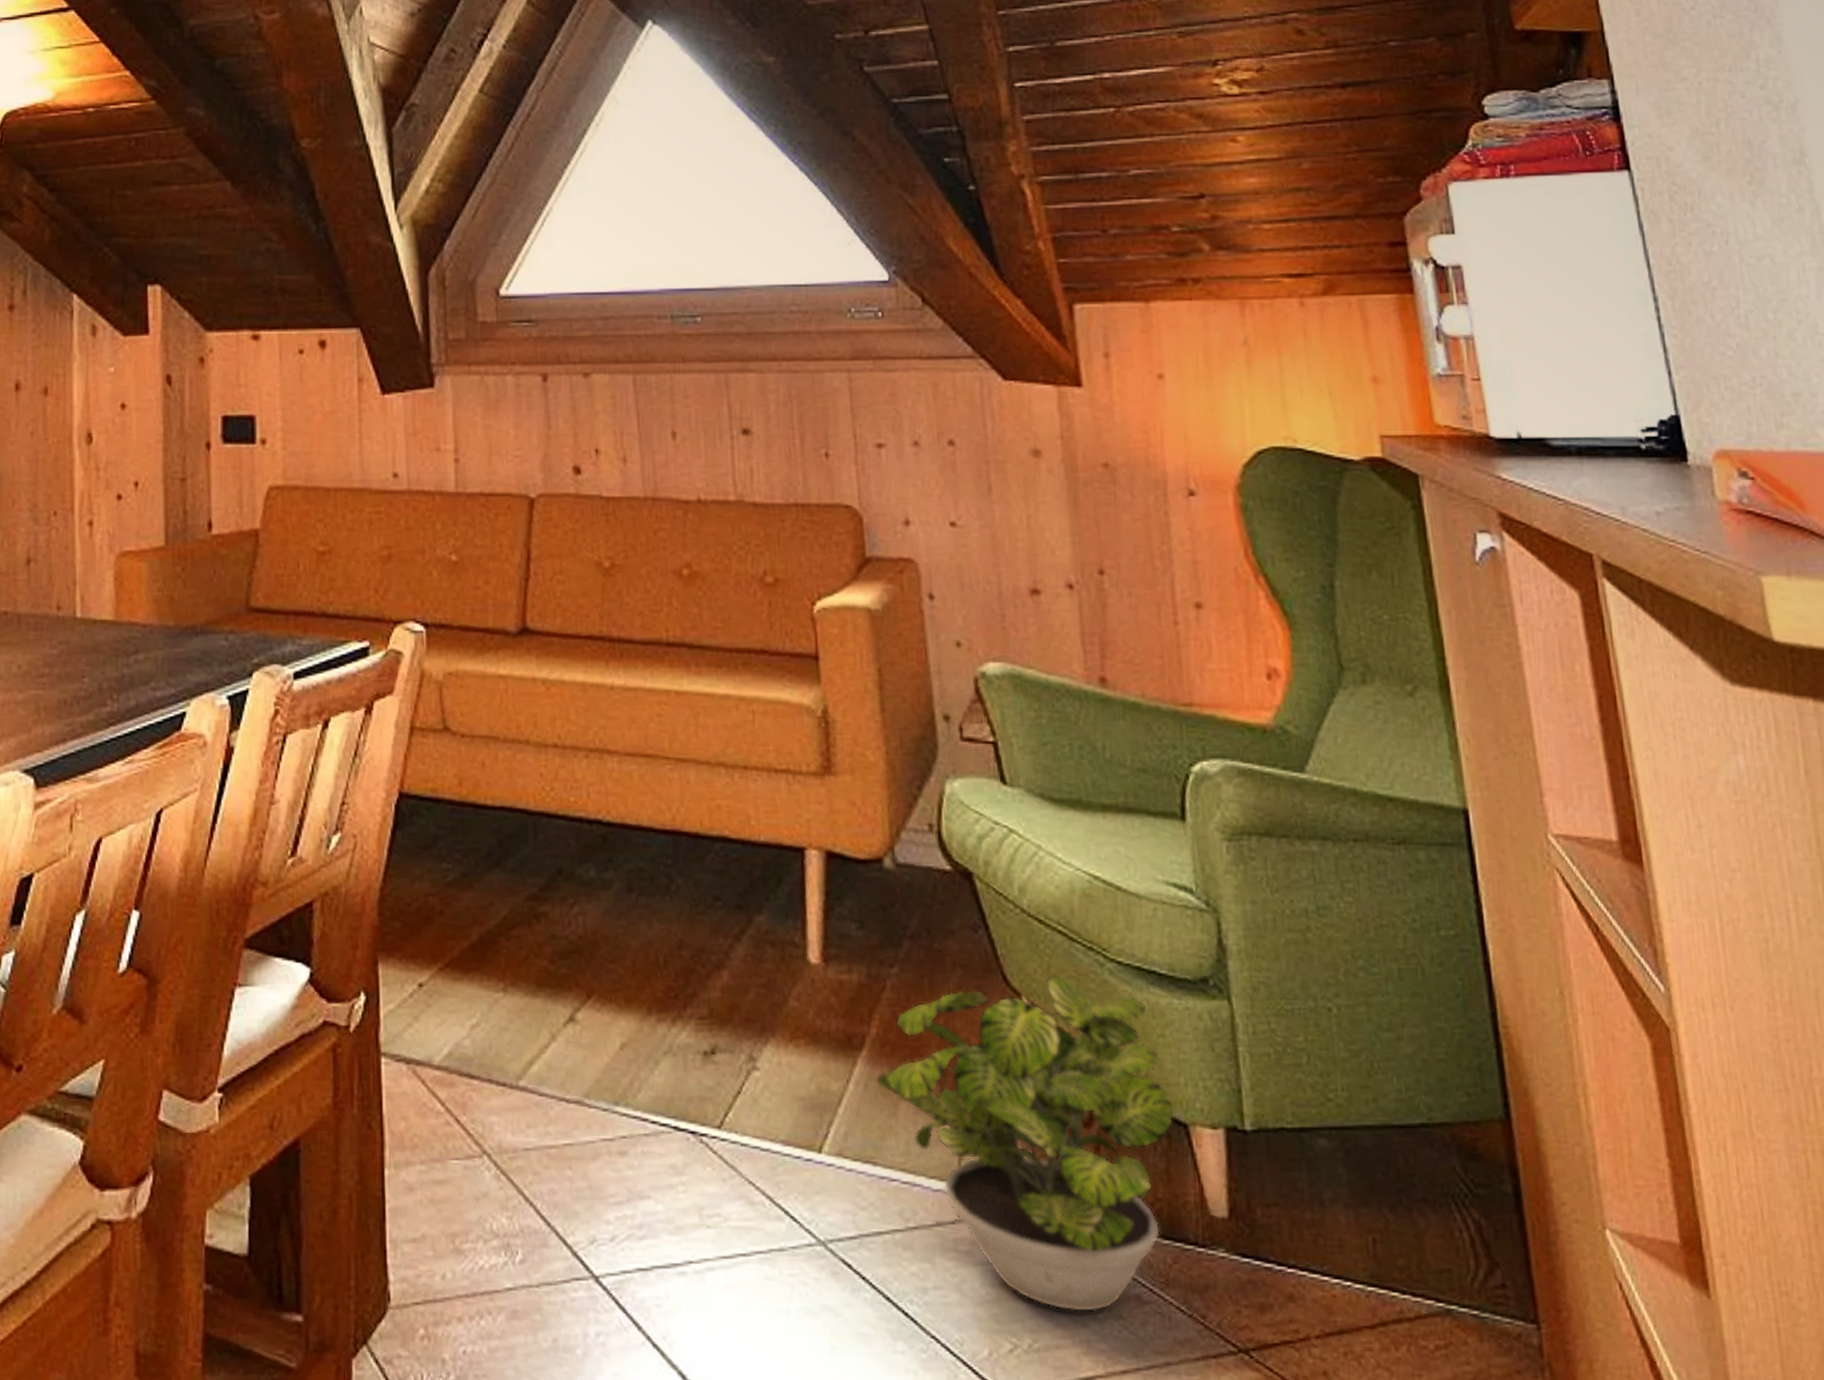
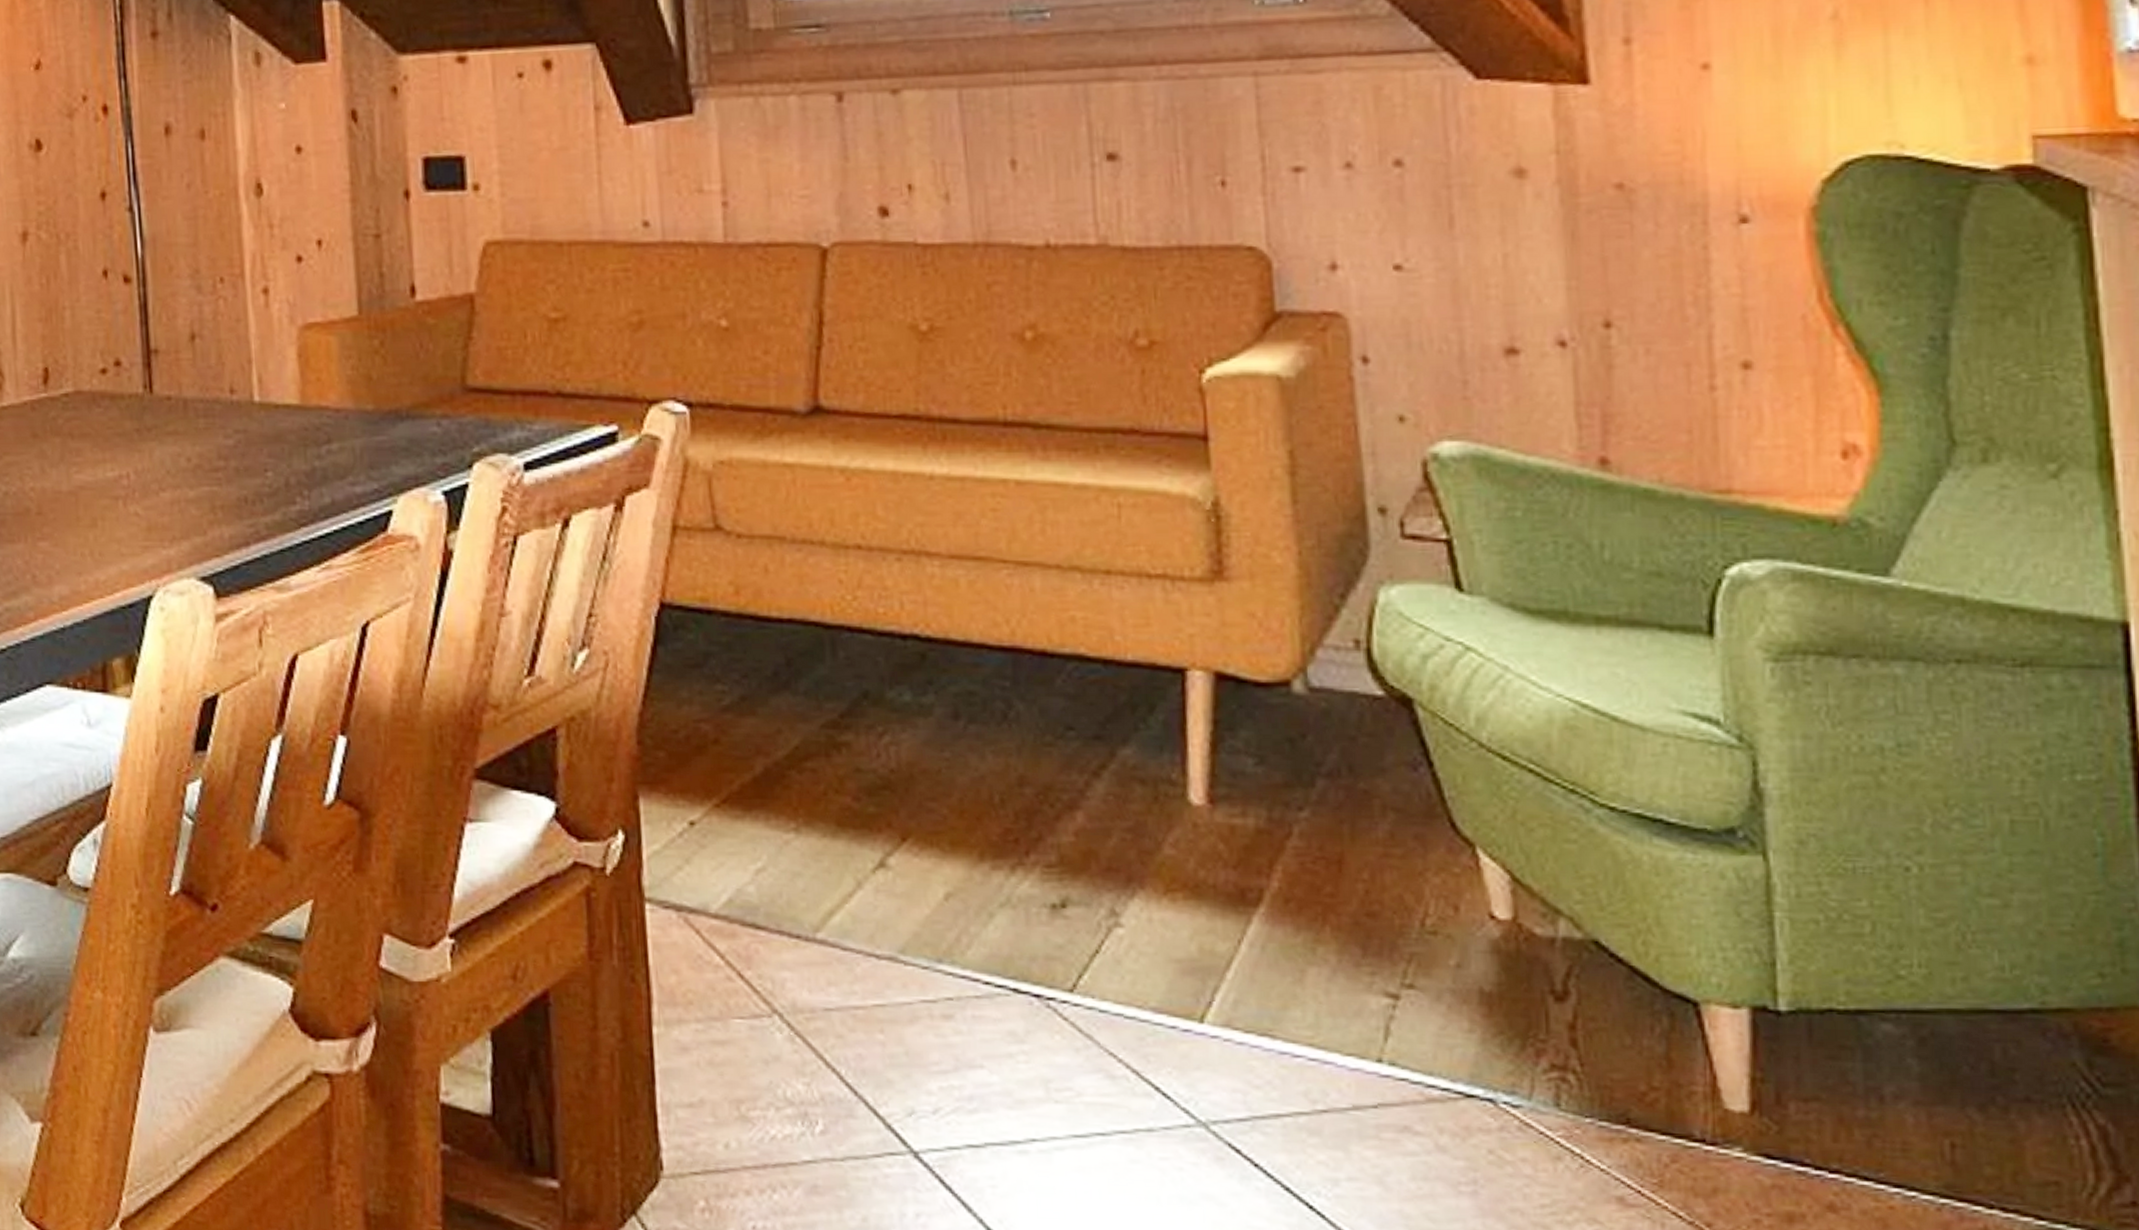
potted plant: present [876,975,1175,1313] -> none [1277,822,1682,1214]

